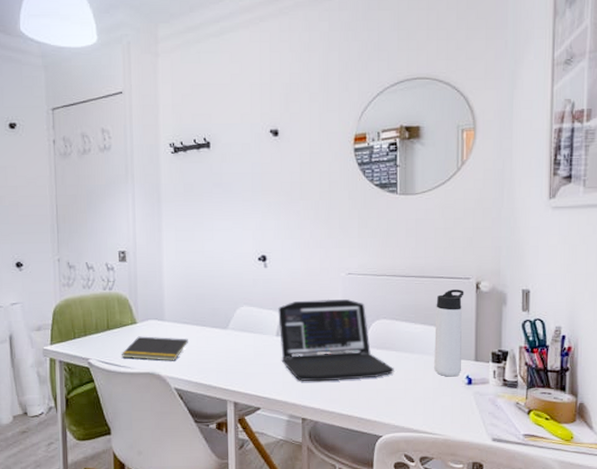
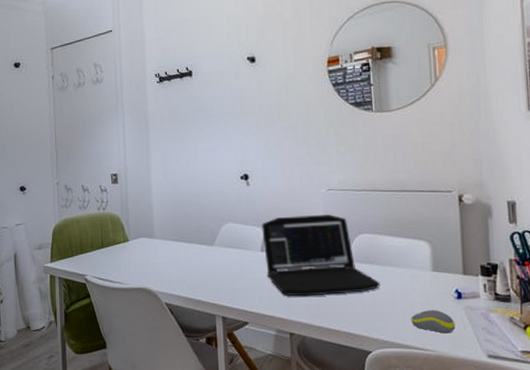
notepad: present [122,336,188,361] -> none [115,253,177,277]
computer mouse: none [422,395,464,418] -> present [411,310,456,334]
thermos bottle: present [434,289,464,377] -> none [418,202,451,291]

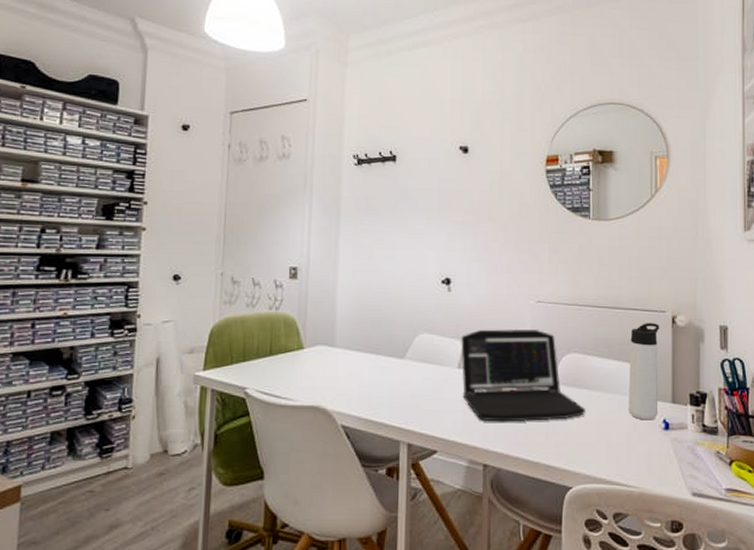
computer mouse: present [411,310,456,334] -> none [616,441,661,468]
thermos bottle: none [418,202,451,291] -> present [629,323,660,420]

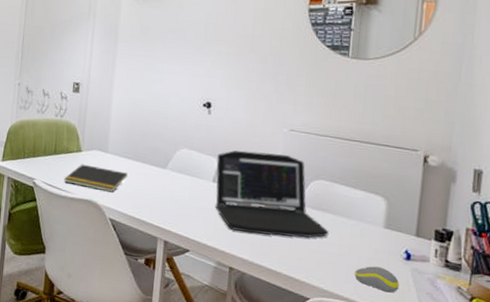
notepad: none [284,363,360,394] -> present [64,164,128,193]
computer mouse: none [616,441,661,468] -> present [354,266,400,293]
thermos bottle: present [629,323,660,420] -> none [371,159,411,250]

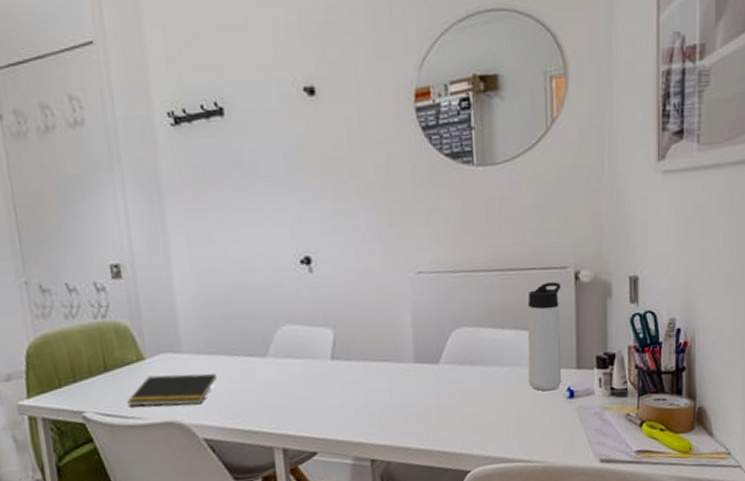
laptop: present [215,150,329,238] -> none [331,305,481,415]
computer mouse: present [354,266,400,293] -> none [516,413,566,441]
thermos bottle: none [371,159,411,250] -> present [527,282,562,391]

